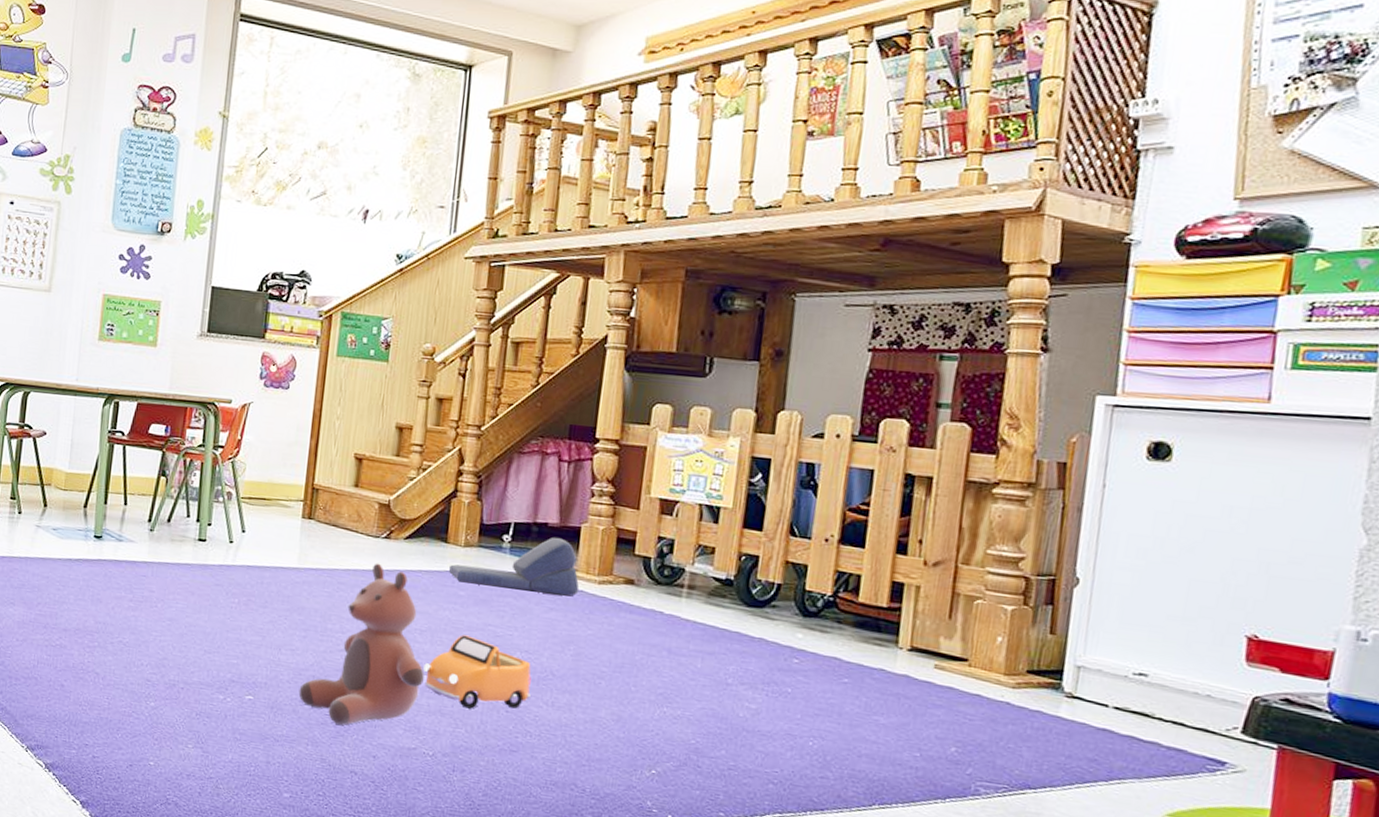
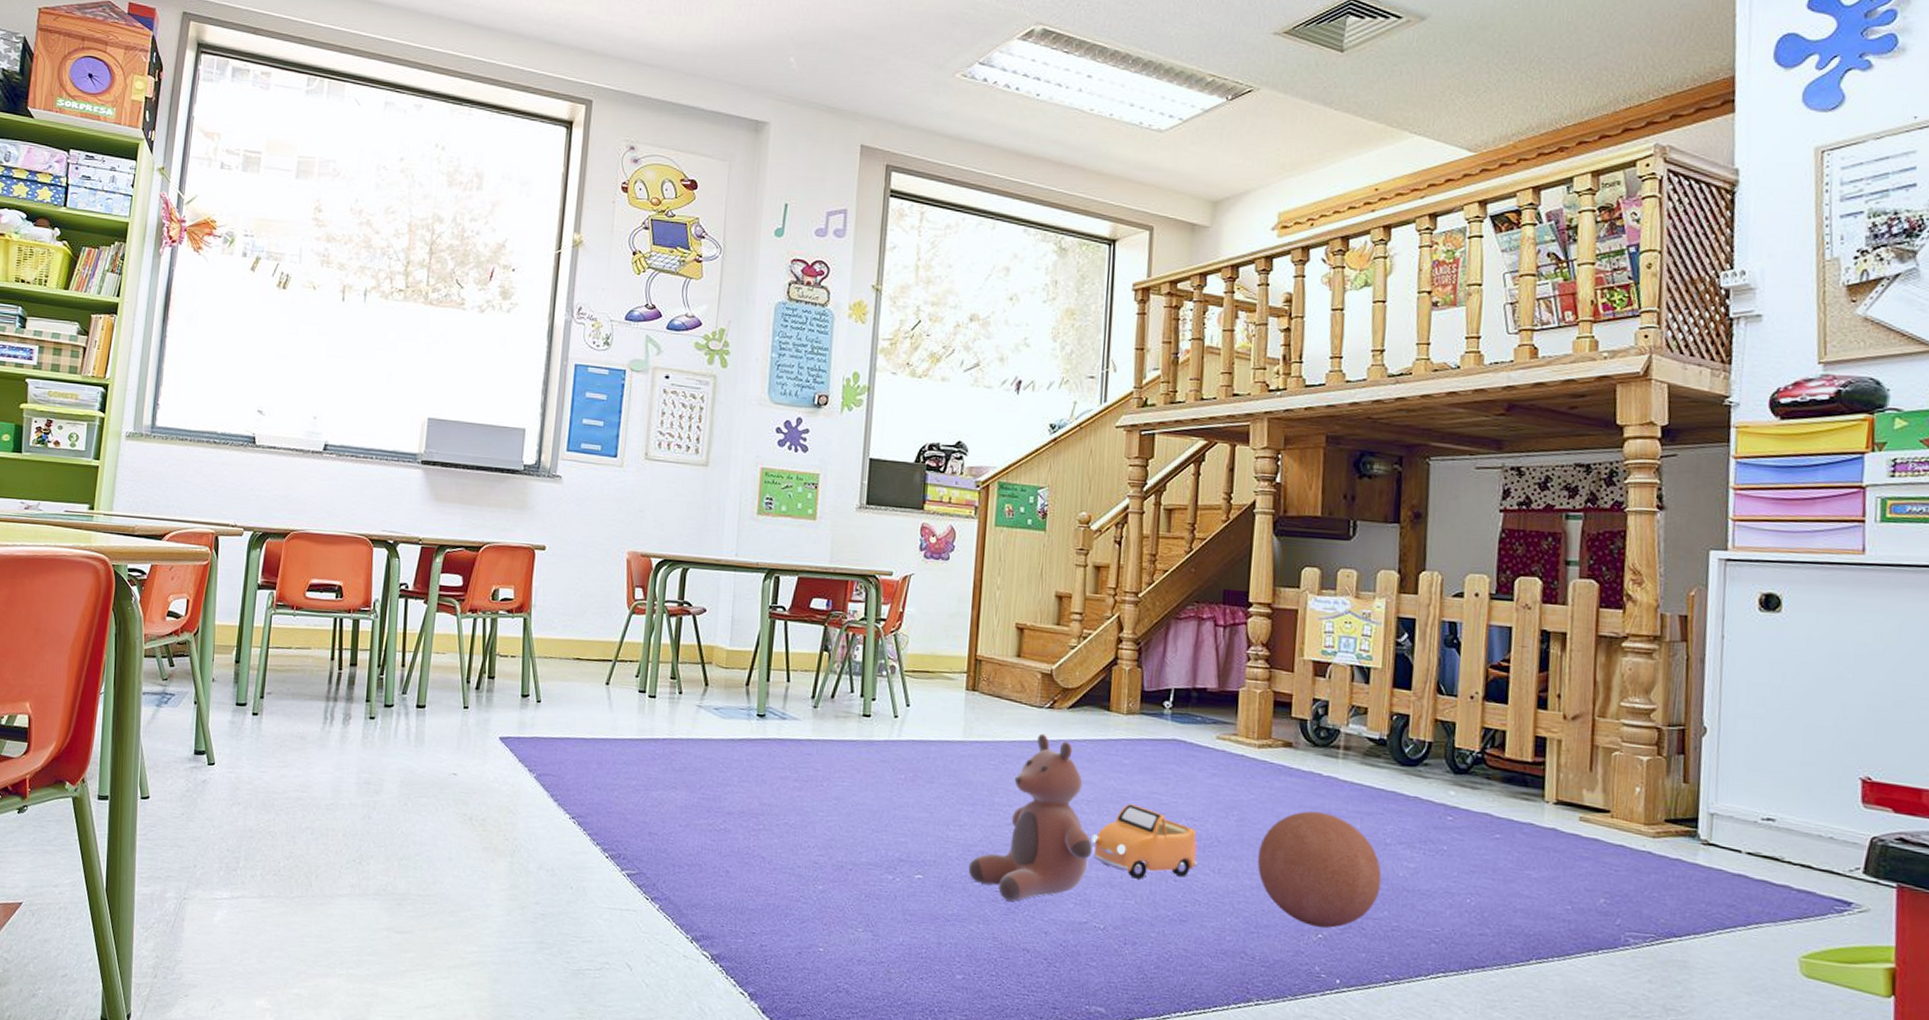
cushion: present [449,537,580,597] -> none [1113,702,1240,761]
ball: none [592,648,721,765] -> present [1257,811,1382,928]

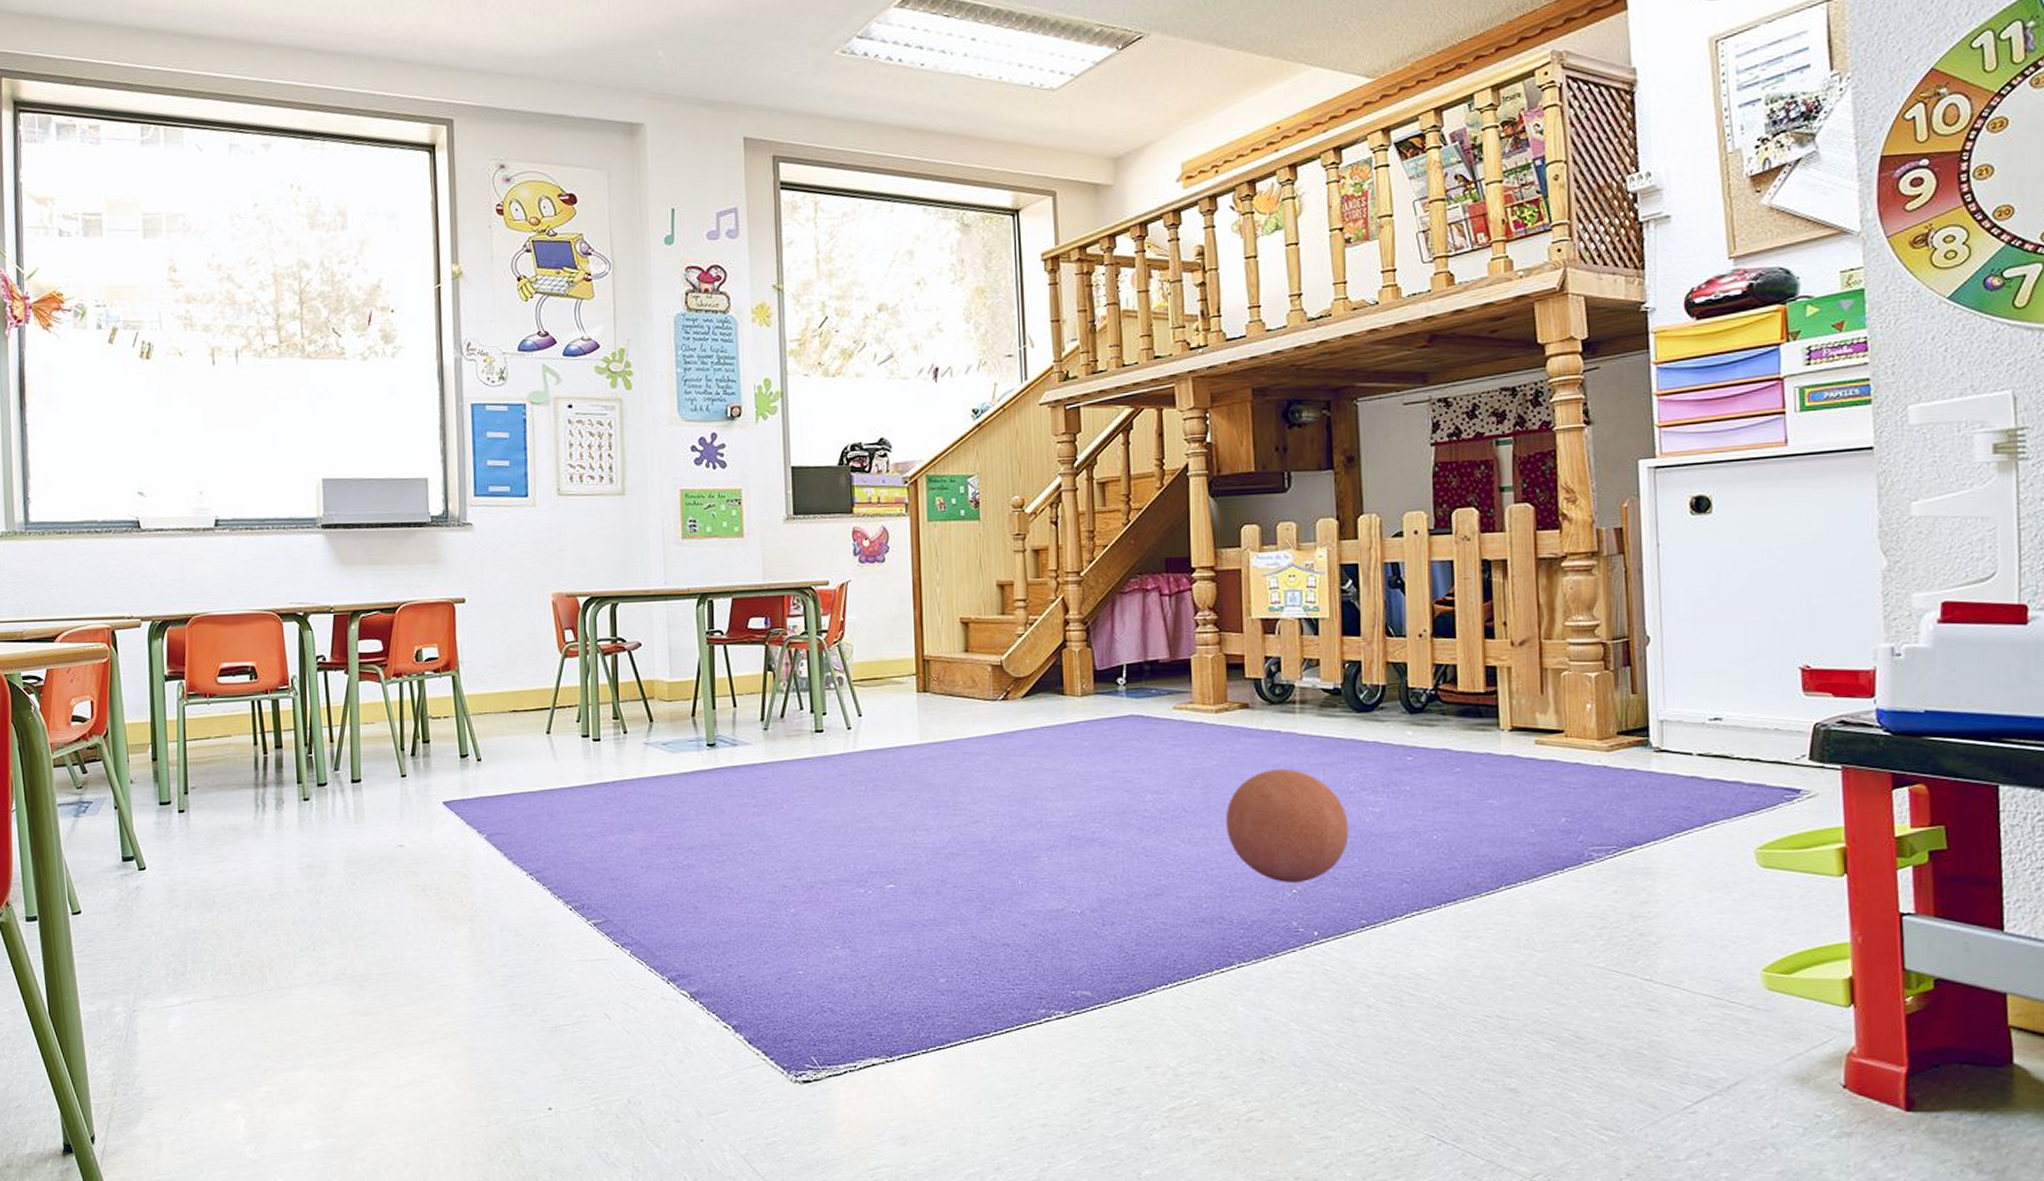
teddy bear: present [968,733,1093,901] -> none [939,726,1061,898]
toy car: present [1091,804,1198,879] -> none [1059,785,1167,859]

